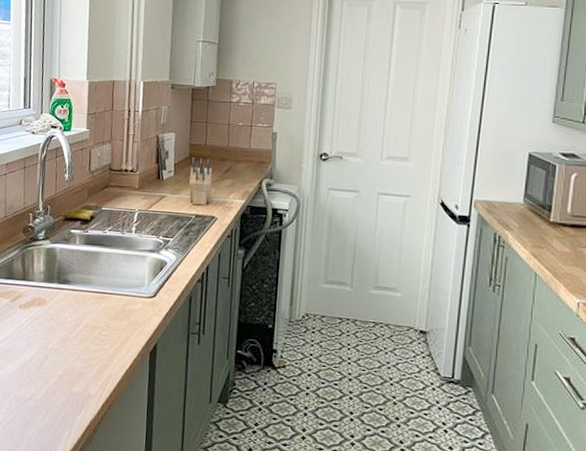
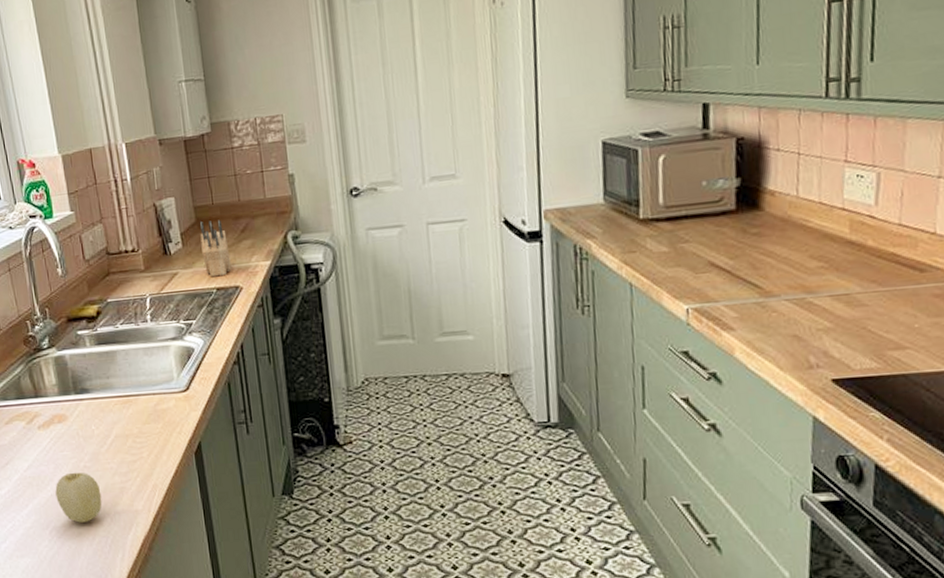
fruit: none [21,351,62,398] -> present [55,472,102,523]

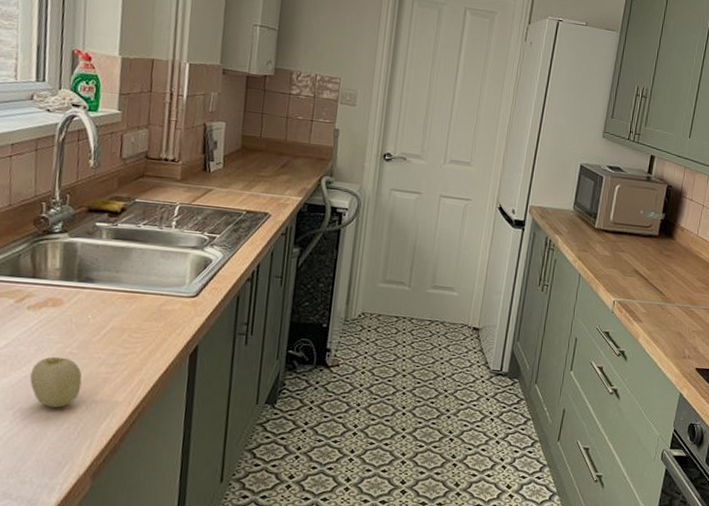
knife block: present [199,219,232,276] -> none [240,150,267,201]

